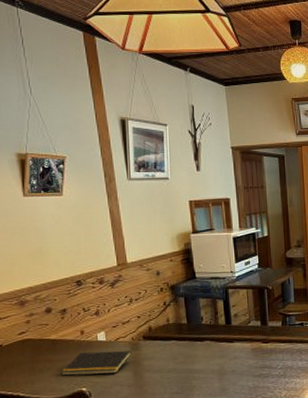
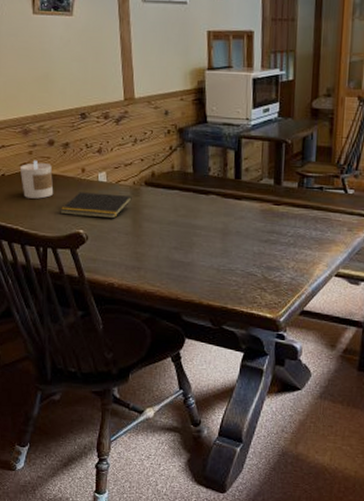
candle: none [17,328,54,365] -> present [19,160,54,199]

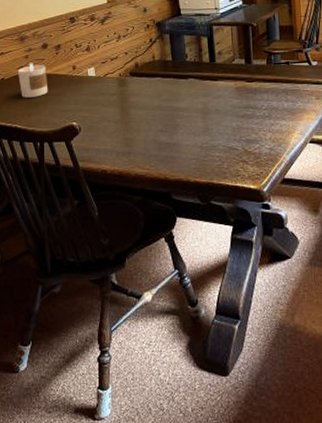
notepad: present [60,192,132,219] -> none [54,86,119,110]

